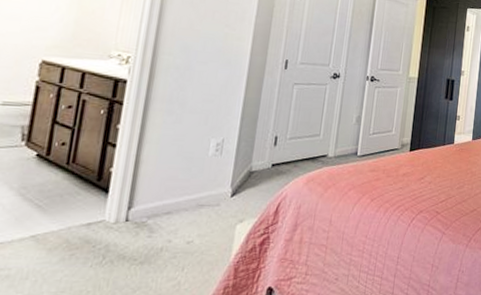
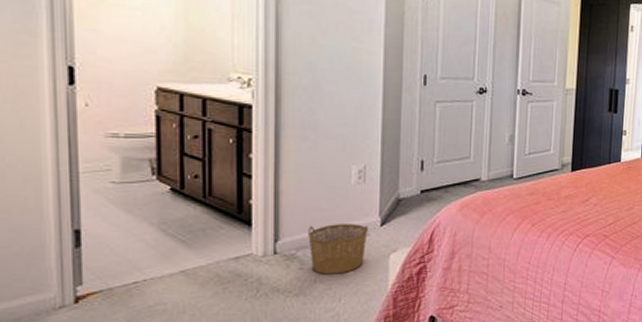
basket: none [160,193,219,243] -> present [308,224,368,275]

